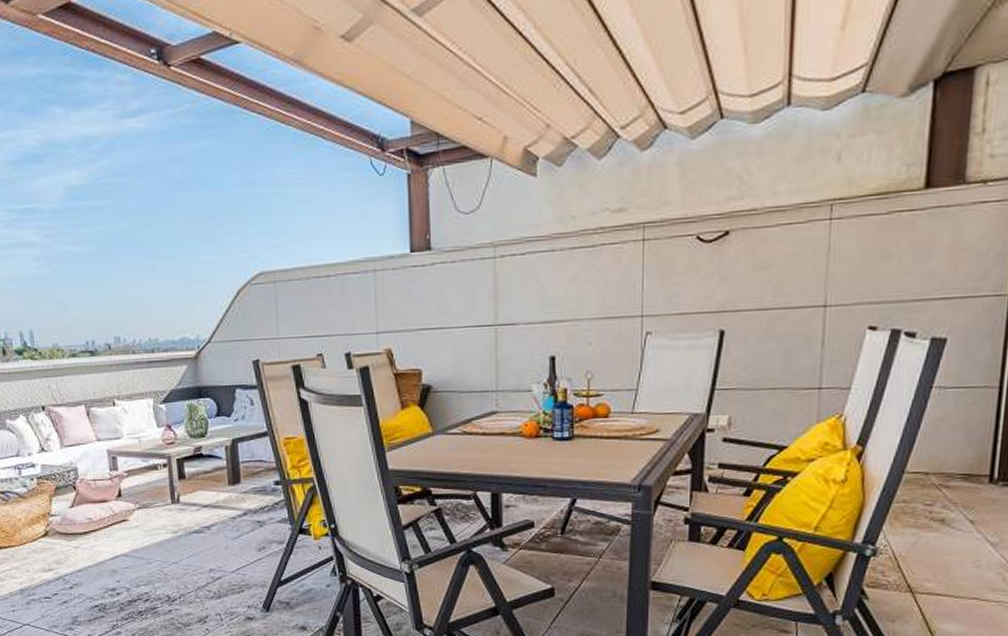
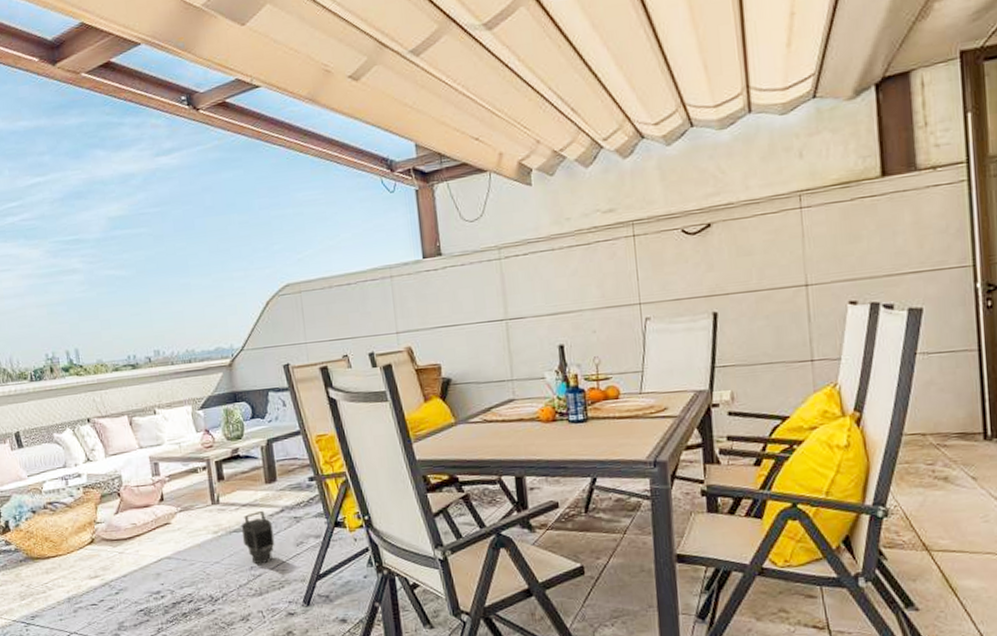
lantern: none [201,512,236,567] -> present [241,510,275,565]

